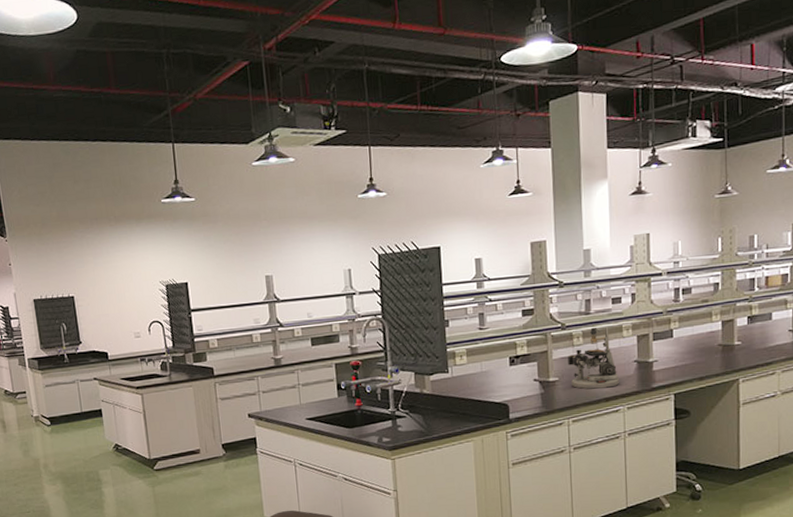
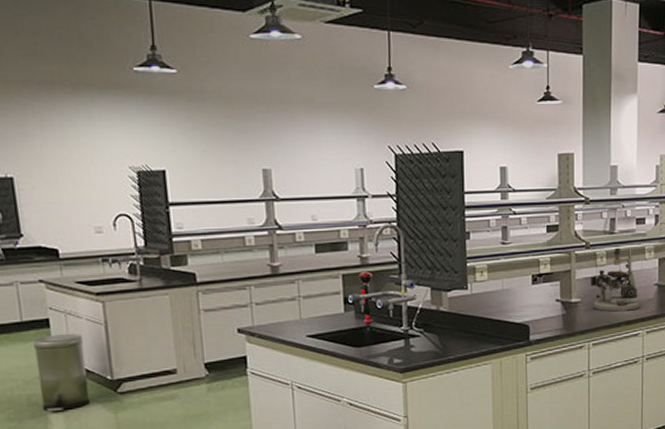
pedal bin: none [90,421,133,486] -> present [33,334,90,412]

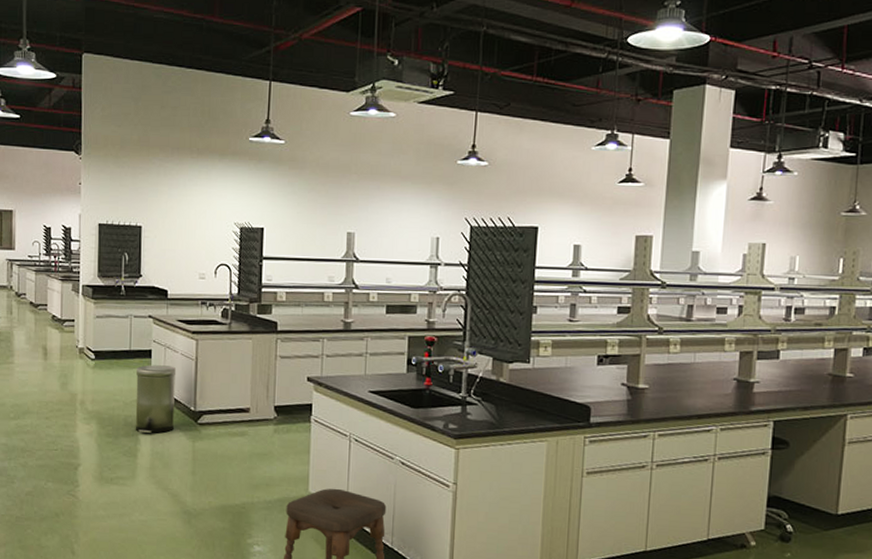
microscope: present [591,247,641,312] -> none [661,336,716,404]

